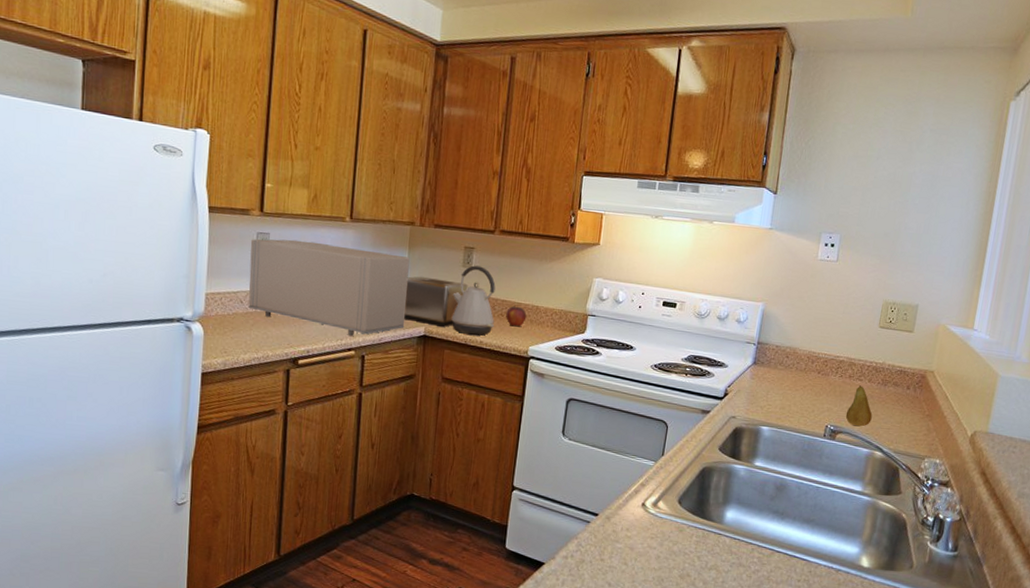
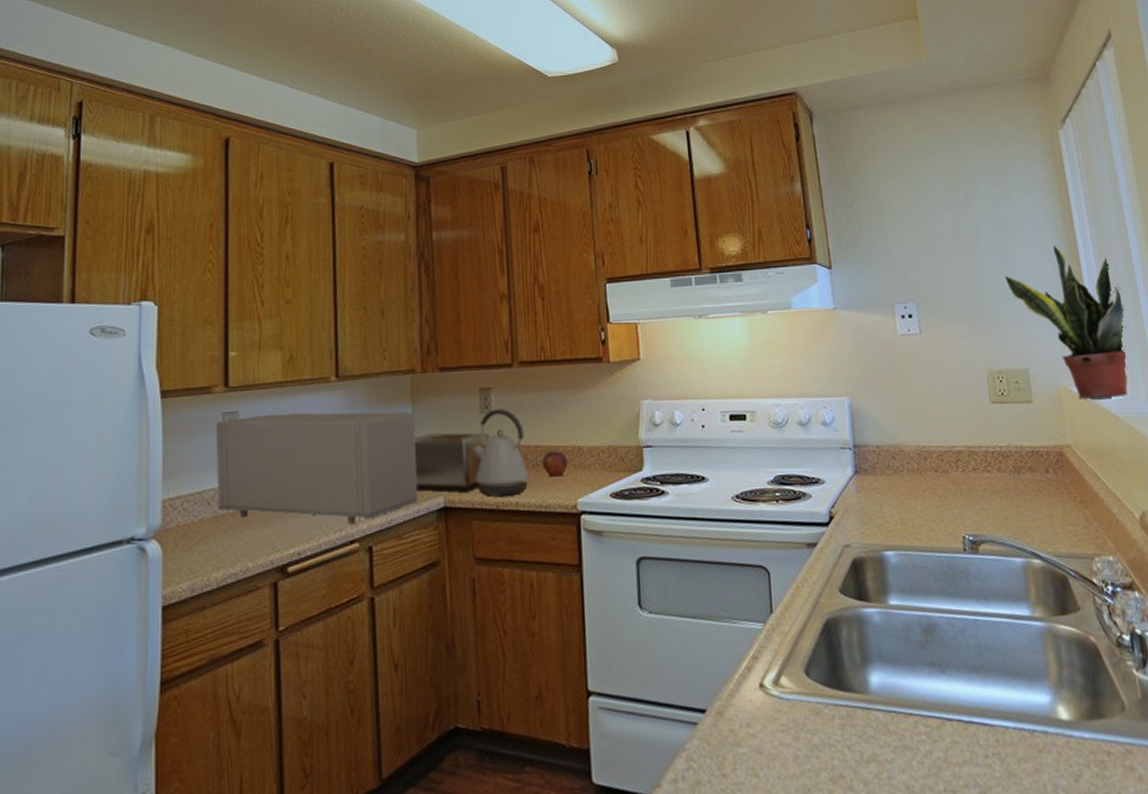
fruit: present [845,385,873,427] -> none [982,478,1016,531]
potted plant: none [922,205,1018,341] -> present [1005,245,1128,399]

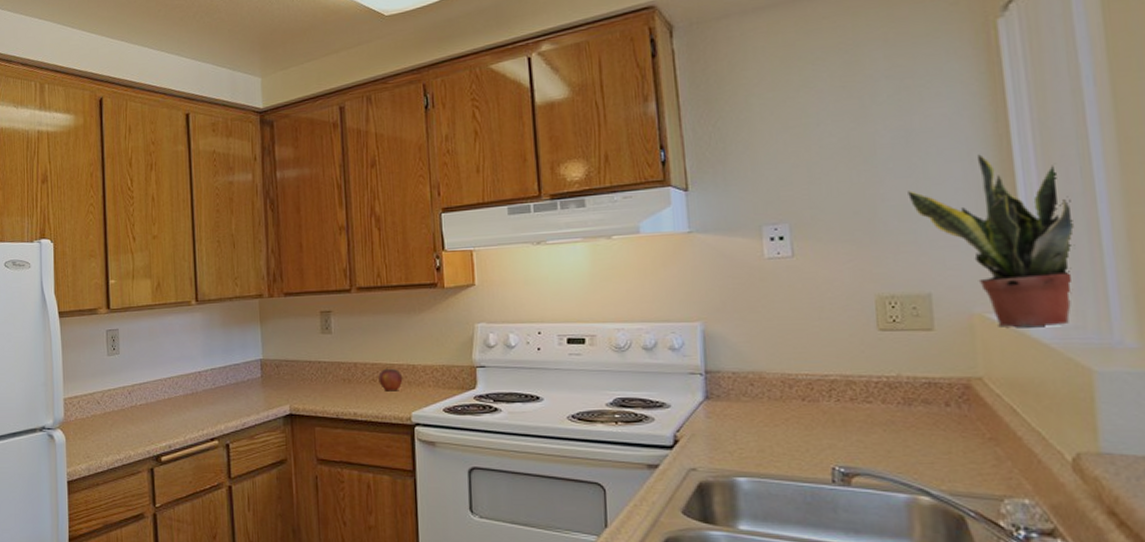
microwave: present [215,411,419,524] -> none [101,331,268,424]
toaster: present [413,432,491,492] -> none [262,350,331,402]
kettle: present [473,409,531,497] -> none [315,330,368,407]

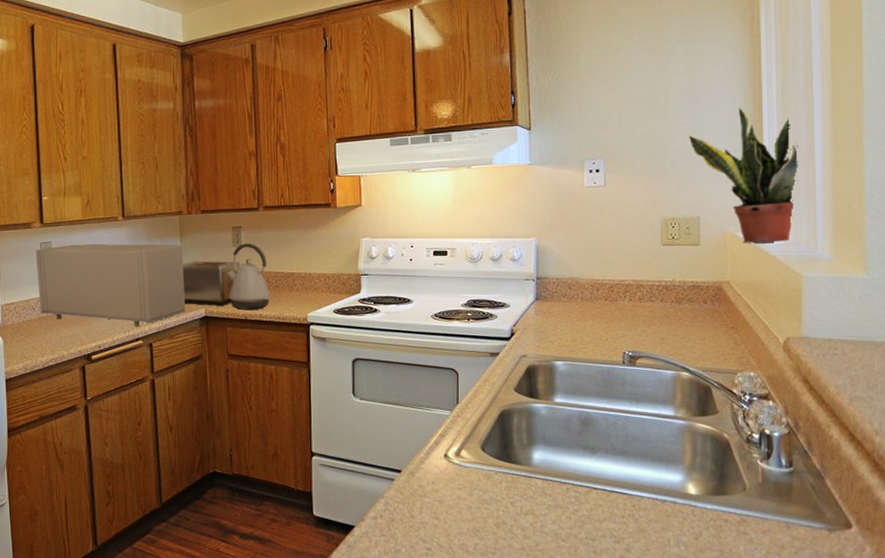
microwave: none [101,331,268,424] -> present [35,243,186,326]
toaster: none [262,350,331,402] -> present [182,260,241,306]
kettle: none [315,330,368,407] -> present [227,243,272,310]
fruit: present [378,368,403,392] -> none [281,276,301,296]

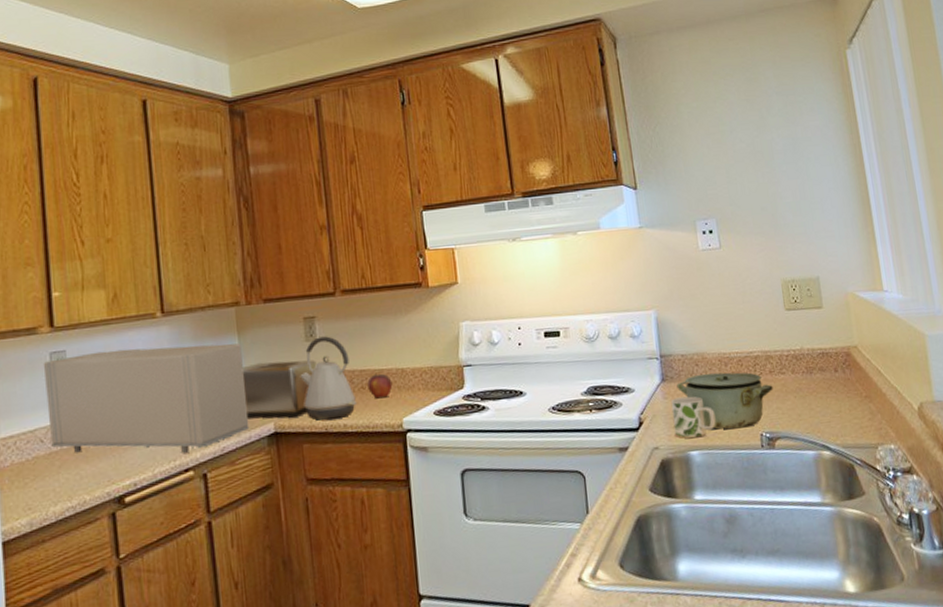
fruit: none [281,276,301,296] -> present [367,374,393,399]
mug: none [542,314,582,351] -> present [671,396,716,439]
cooking pot: none [549,296,641,346] -> present [676,372,773,430]
potted plant: present [689,108,798,243] -> none [797,160,909,303]

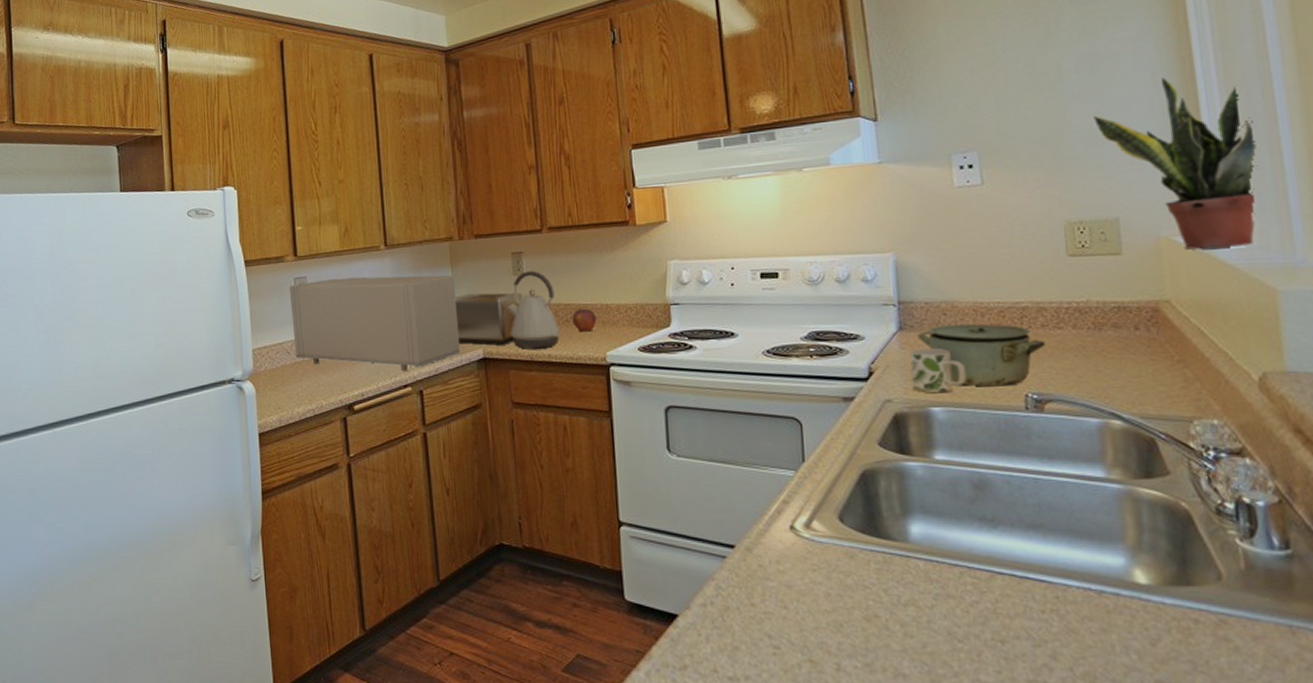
potted plant: none [797,160,909,303] -> present [1094,77,1258,250]

